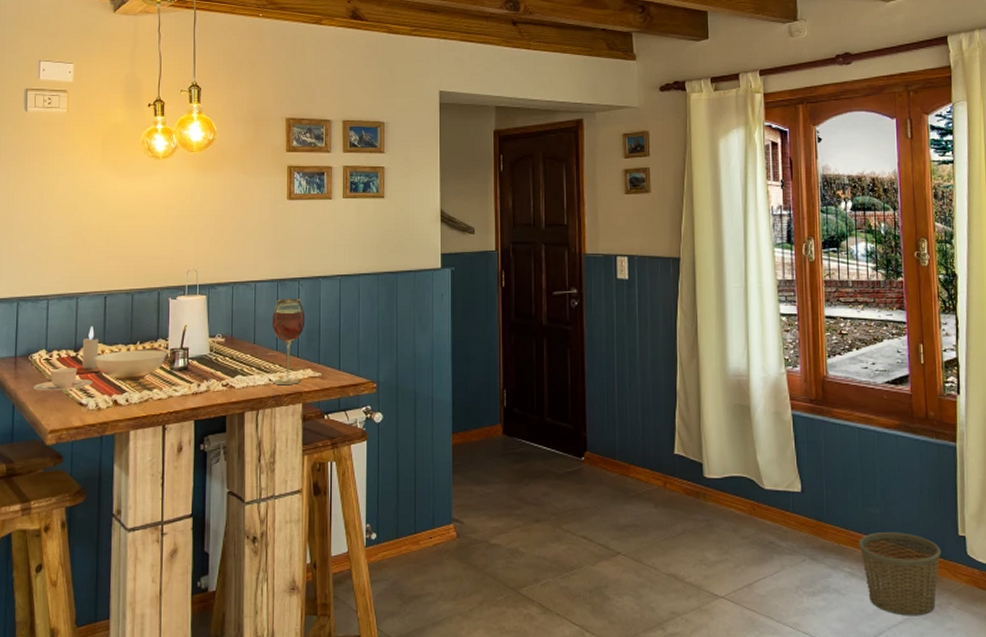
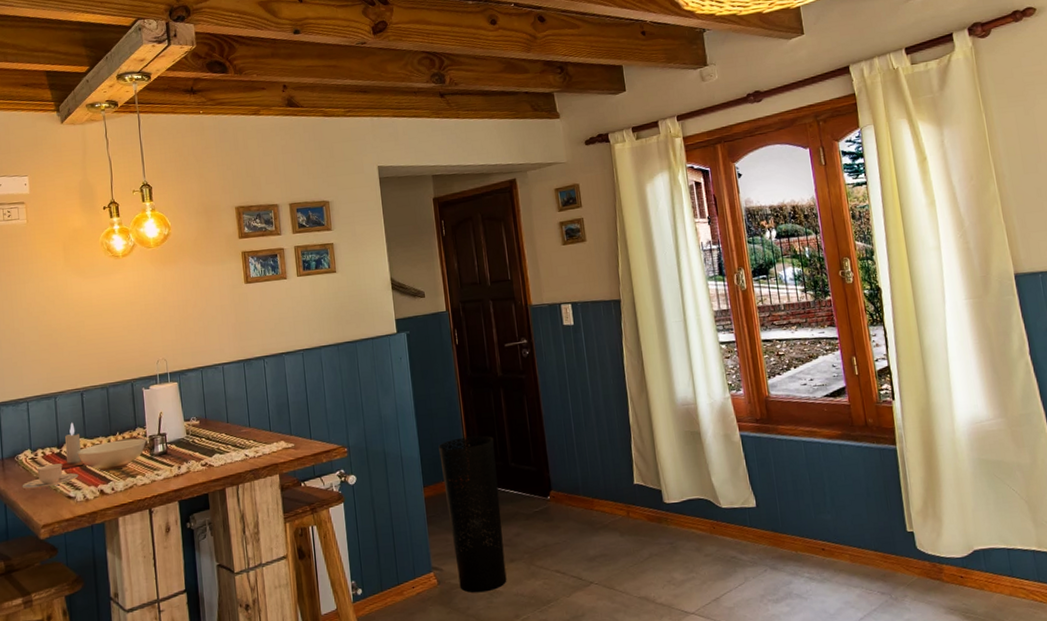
wineglass: present [271,298,305,386] -> none [241,375,276,460]
umbrella stand: none [473,385,532,551] -> present [438,435,507,593]
basket: present [858,531,941,615] -> none [814,534,893,612]

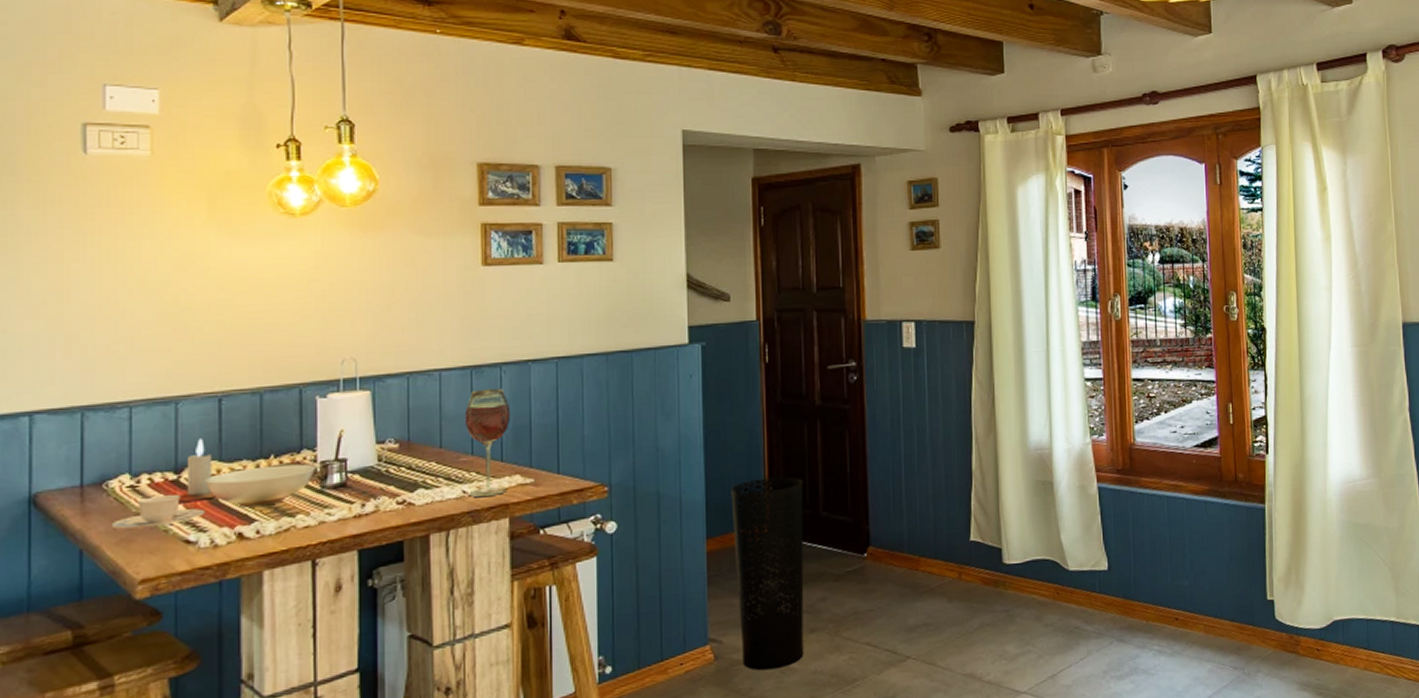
wineglass: none [241,375,276,460] -> present [464,388,511,498]

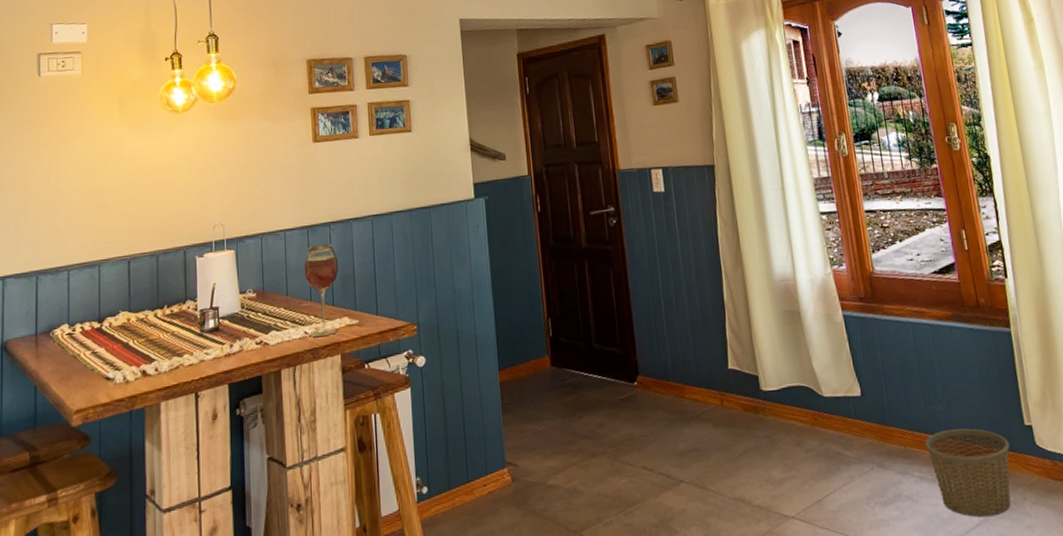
teacup: present [110,495,205,530] -> none [55,340,120,369]
candle: present [179,438,215,502] -> none [101,293,126,346]
bowl: present [205,463,316,507] -> none [119,312,197,349]
umbrella stand: present [731,477,804,671] -> none [516,313,589,492]
basket: none [1167,602,1250,689] -> present [925,428,1011,517]

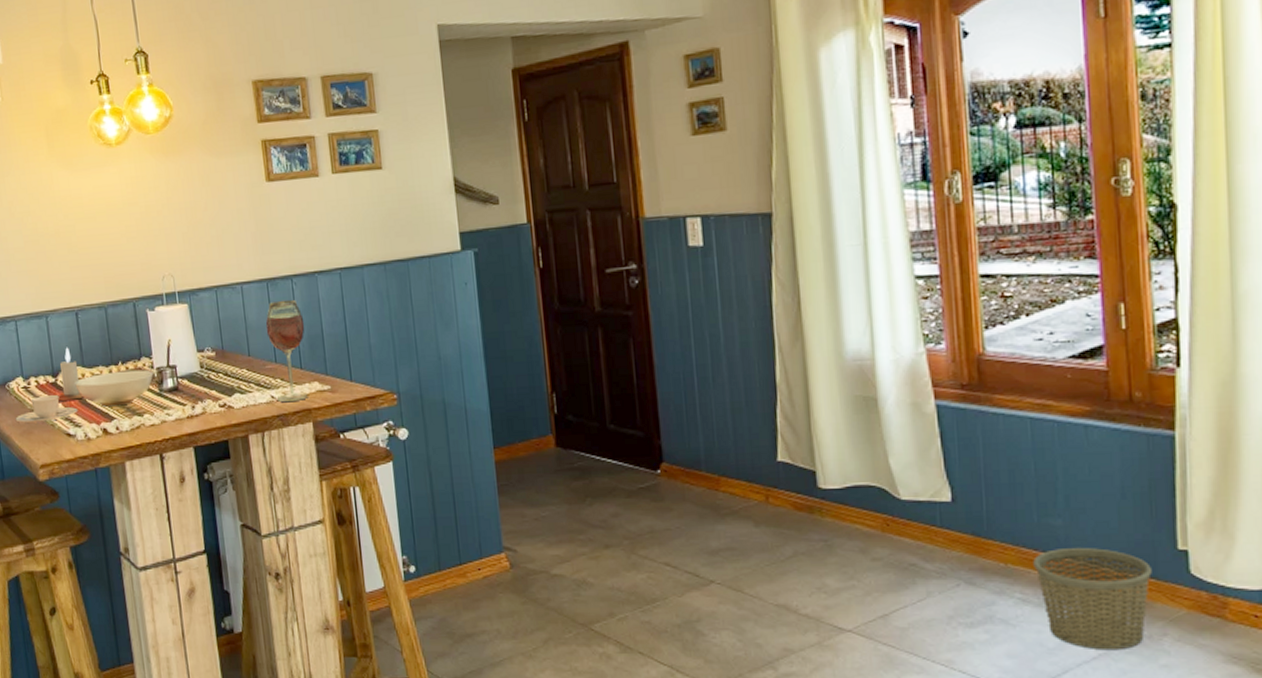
teacup: none [55,340,120,369] -> present [15,395,78,423]
candle: none [101,293,126,346] -> present [58,347,83,401]
bowl: none [119,312,197,349] -> present [75,369,154,407]

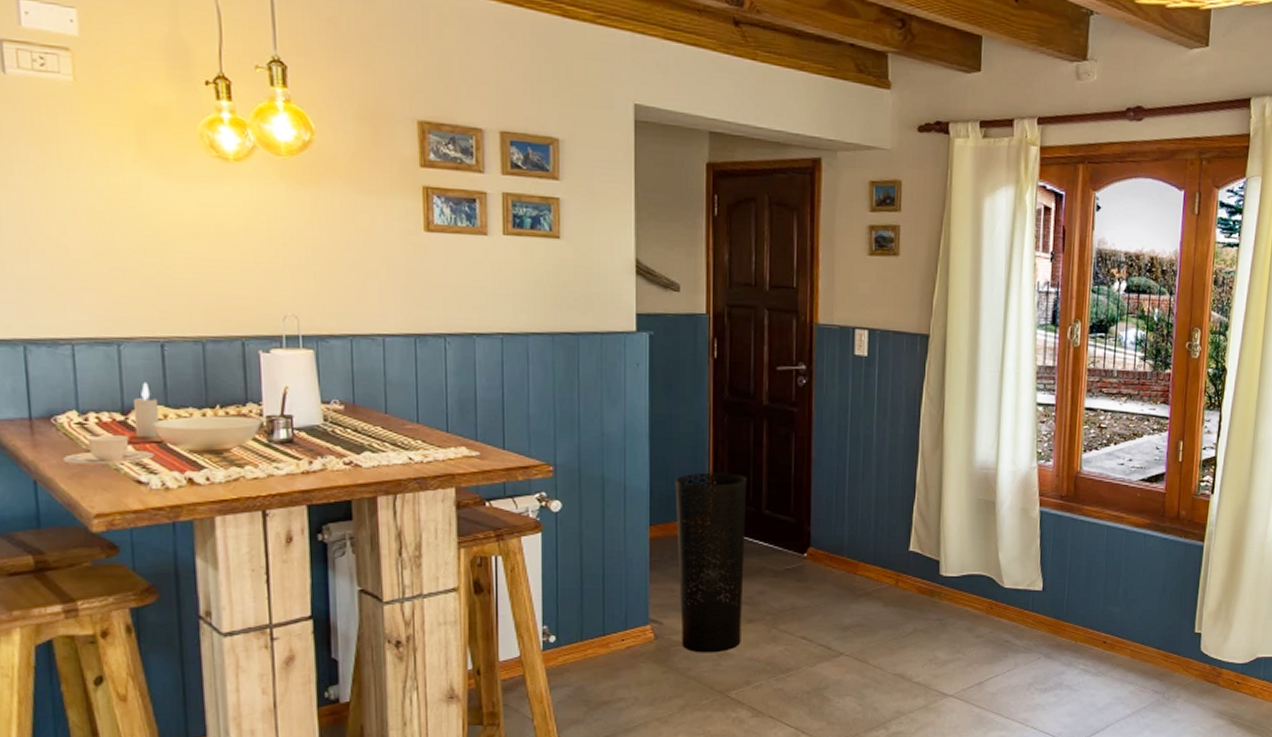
wineglass: present [265,299,308,403] -> none [409,358,456,466]
umbrella stand: none [514,387,600,582] -> present [675,472,747,653]
basket: present [1033,547,1152,649] -> none [1095,629,1176,708]

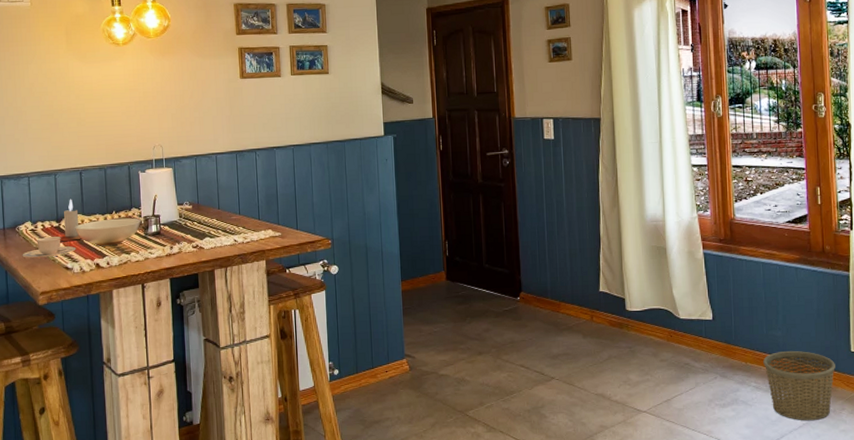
umbrella stand: present [675,472,747,653] -> none [418,237,474,380]
basket: none [1095,629,1176,708] -> present [763,350,835,420]

